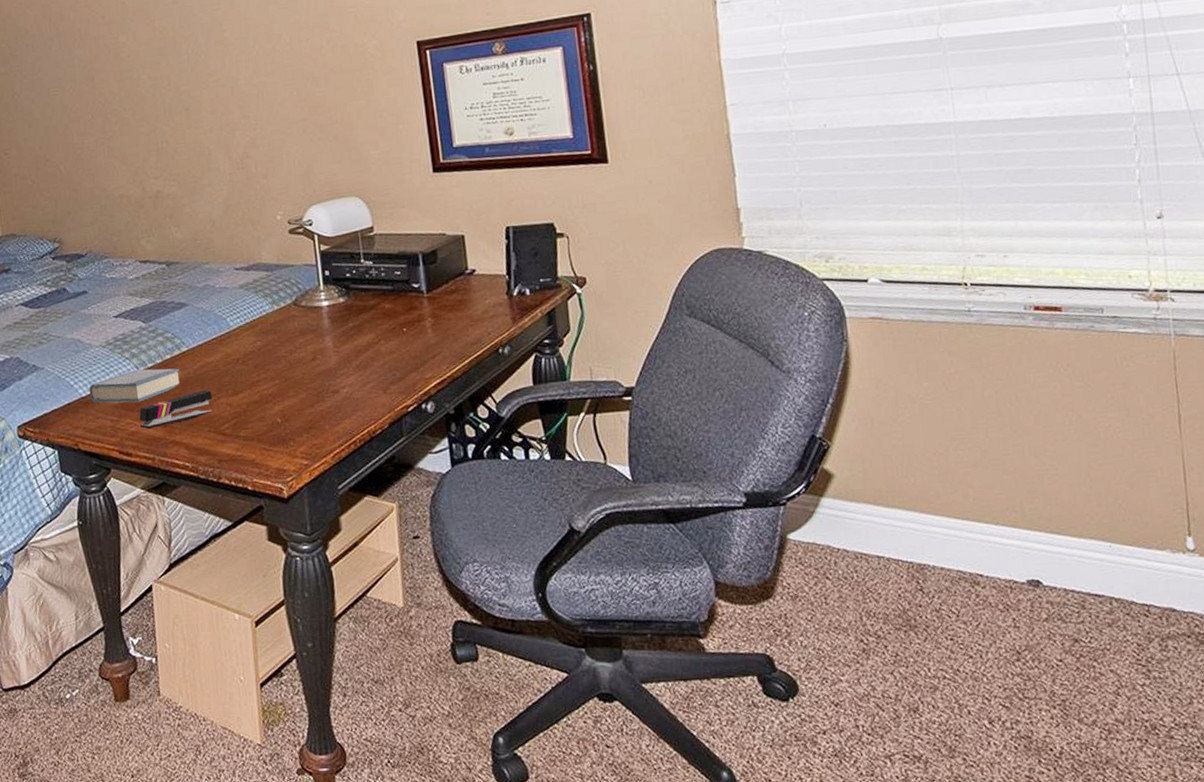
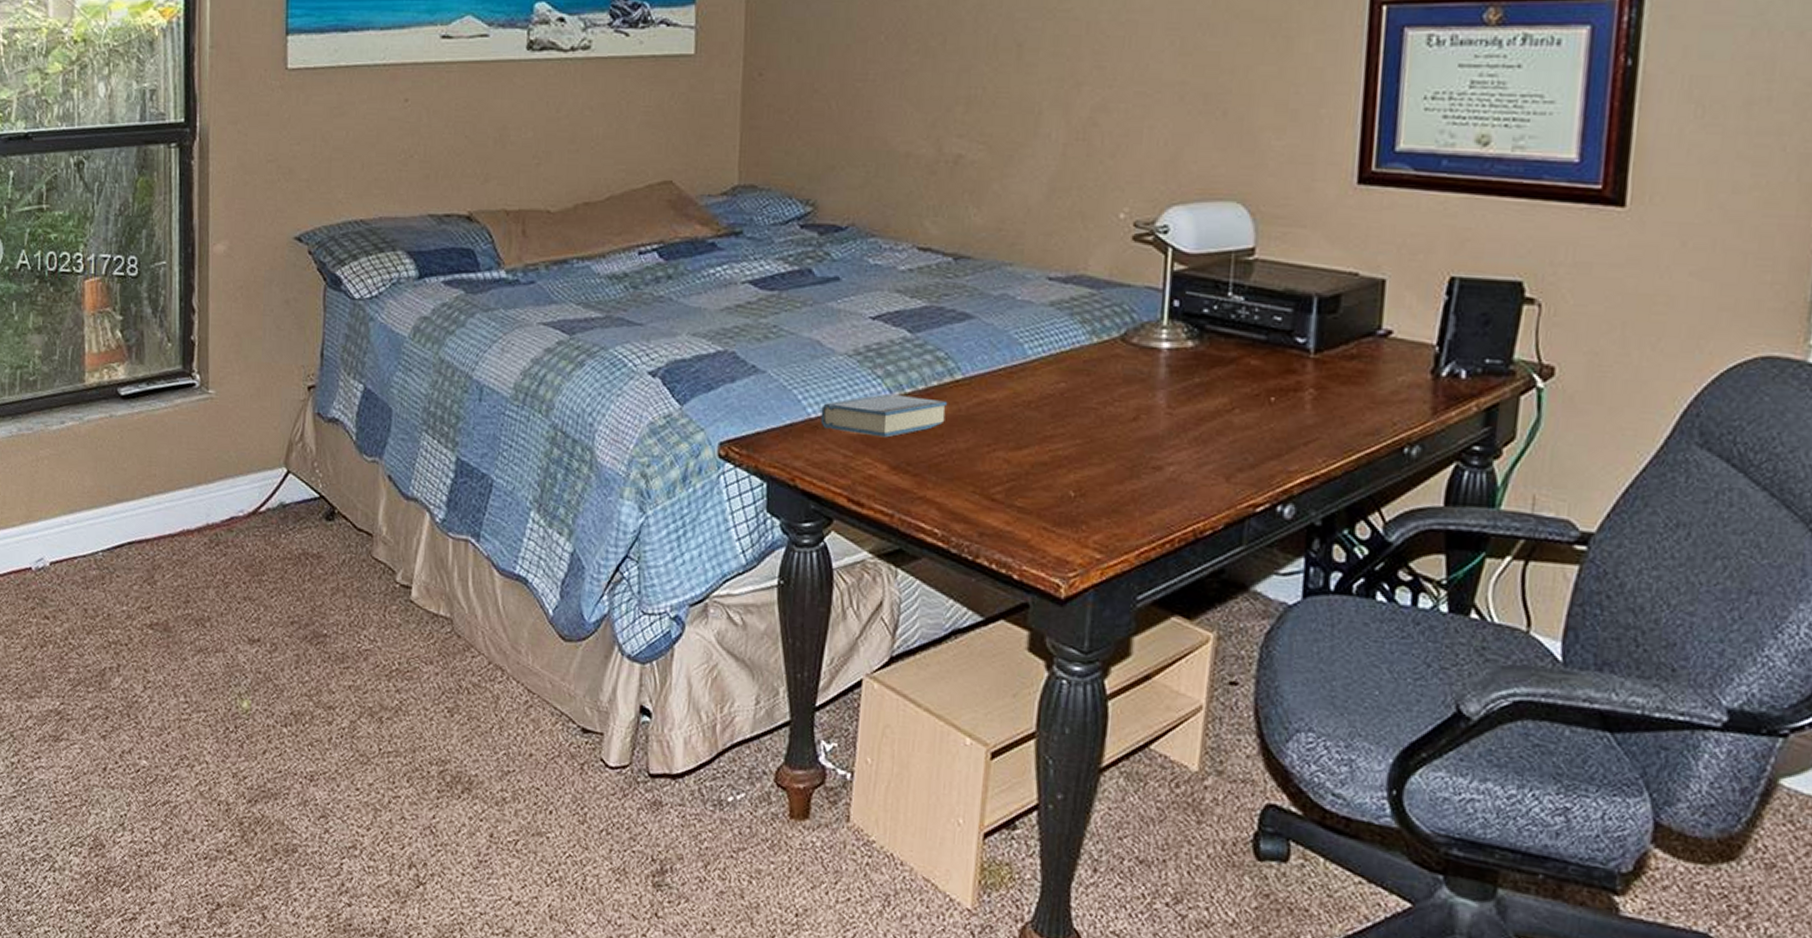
stapler: present [139,389,212,429] -> none [882,435,986,476]

